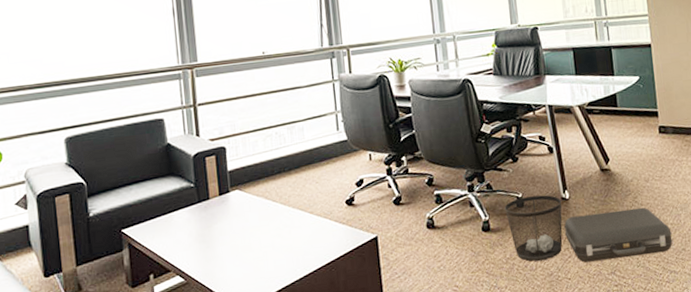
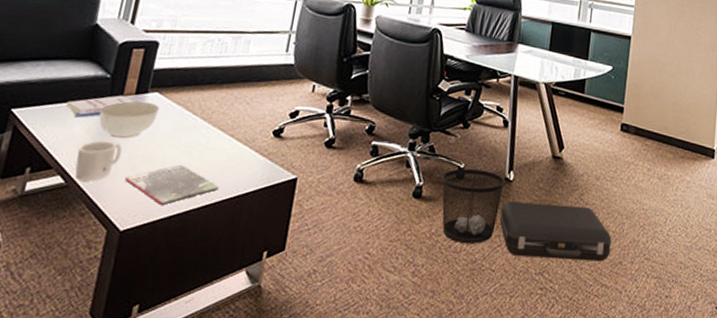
books: none [164,198,221,226] -> present [65,95,135,118]
mug: none [186,239,223,277] -> present [74,140,122,182]
bowl: none [194,200,244,235] -> present [99,101,160,138]
magazine: none [232,245,313,282] -> present [125,164,219,205]

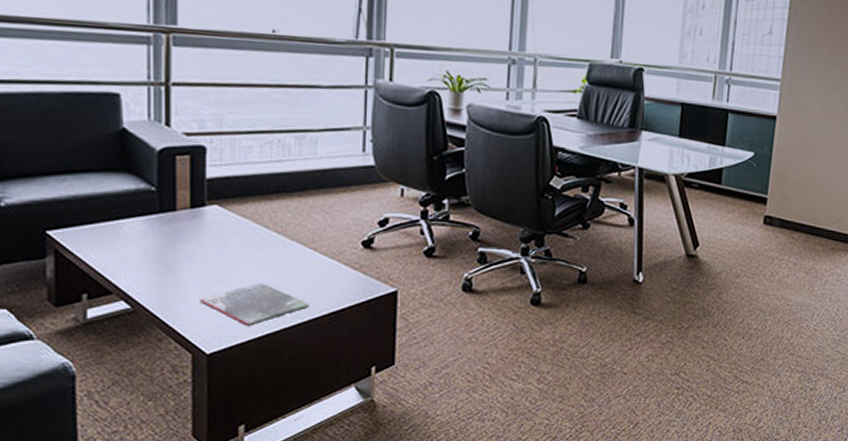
books: present [65,95,135,118] -> none [110,209,192,237]
mug: present [74,140,122,182] -> none [137,261,189,306]
bowl: present [99,101,160,138] -> none [153,216,223,257]
waste bin: present [442,168,505,244] -> none [562,272,633,348]
briefcase: present [499,201,612,262] -> none [629,304,753,359]

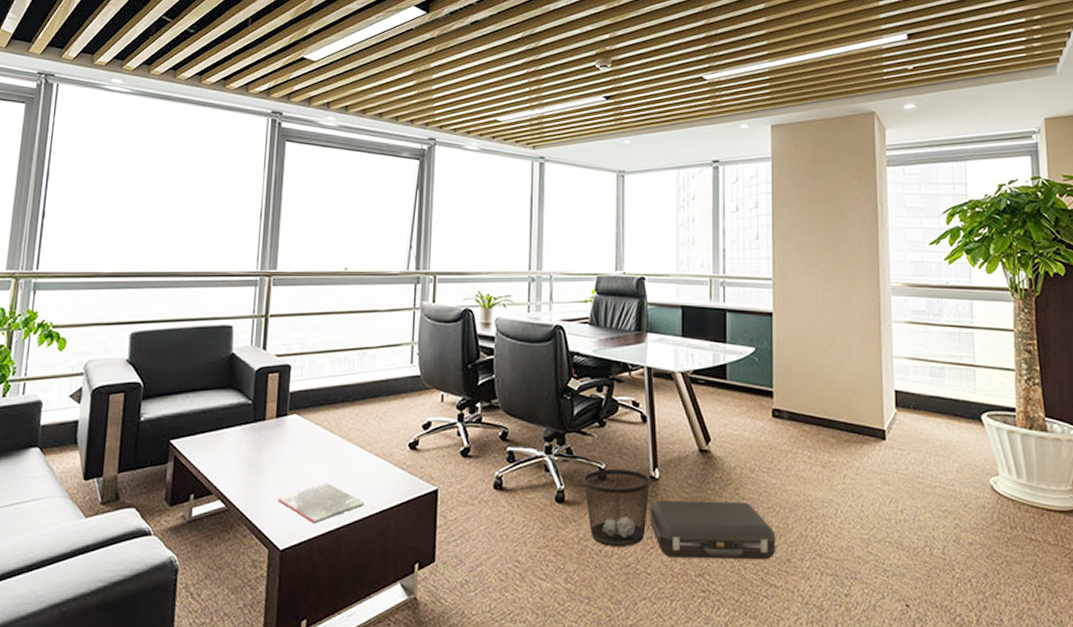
waste bin: none [562,272,633,348] -> present [584,469,650,546]
briefcase: none [629,304,753,359] -> present [649,500,776,560]

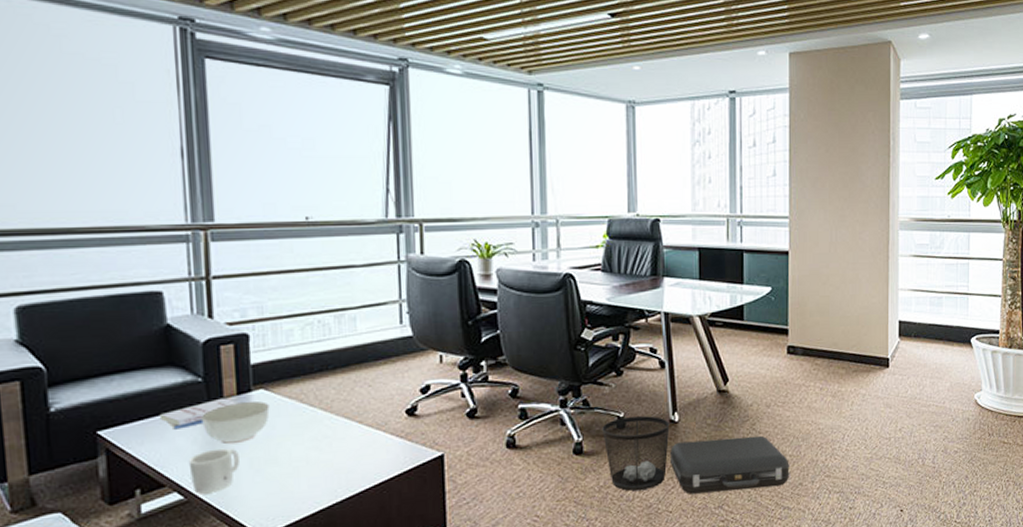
books: none [216,419,277,444] -> present [159,398,239,430]
mug: none [232,464,271,504] -> present [188,448,240,494]
bowl: none [247,425,300,460] -> present [202,401,270,443]
magazine: present [278,483,365,523] -> none [251,460,360,504]

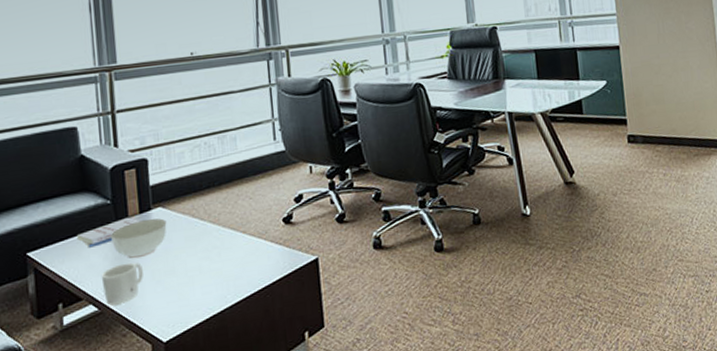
waste bin: present [602,416,670,491] -> none [459,211,523,285]
briefcase: present [669,435,790,494] -> none [525,223,643,285]

